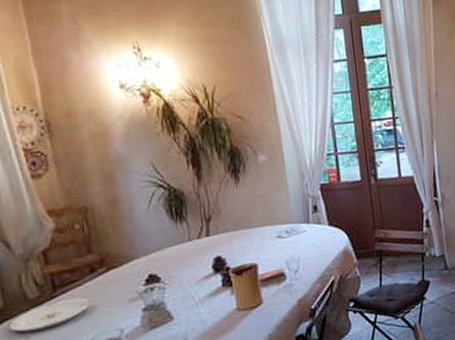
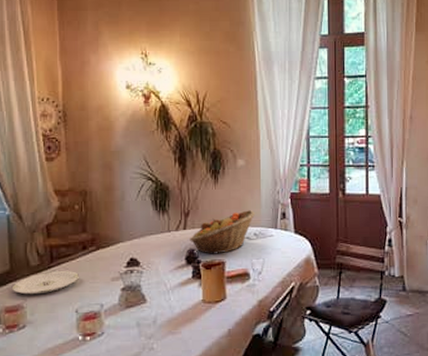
fruit basket: none [214,207,284,260] -> present [190,210,255,254]

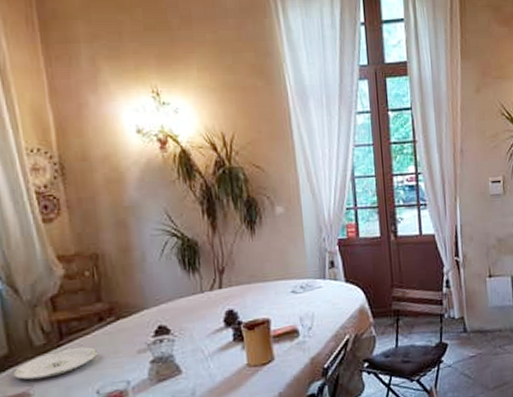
fruit basket: present [190,210,255,254] -> none [227,261,300,314]

